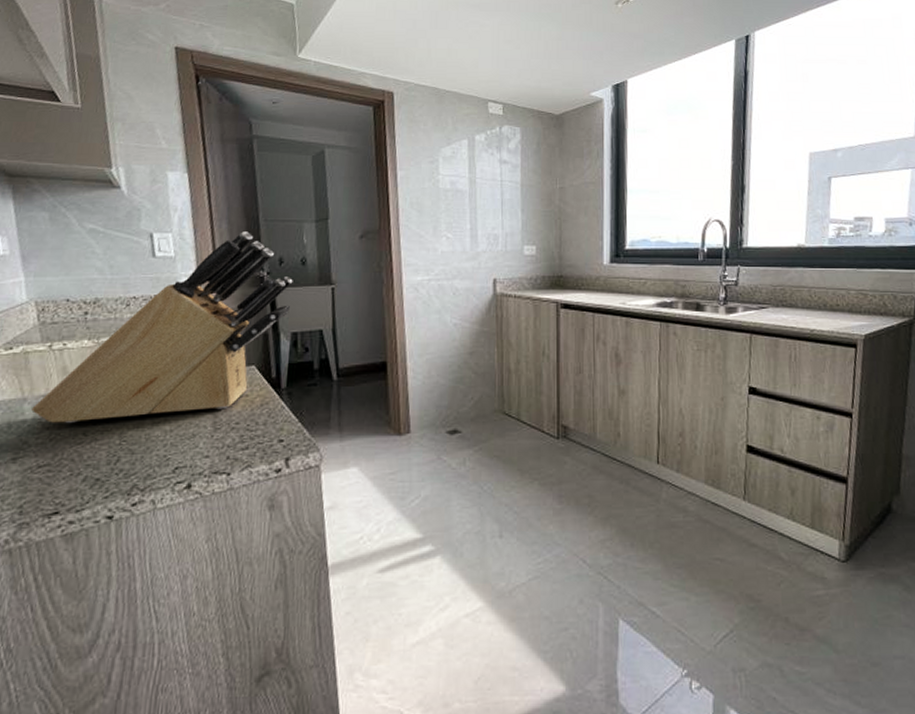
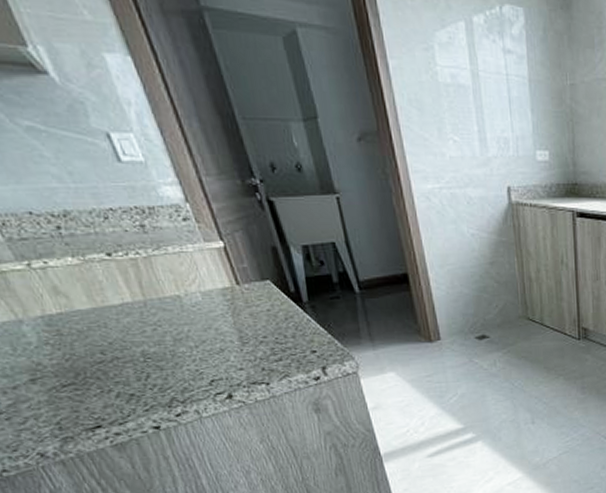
knife block: present [31,231,293,423] -> none [32,132,295,344]

